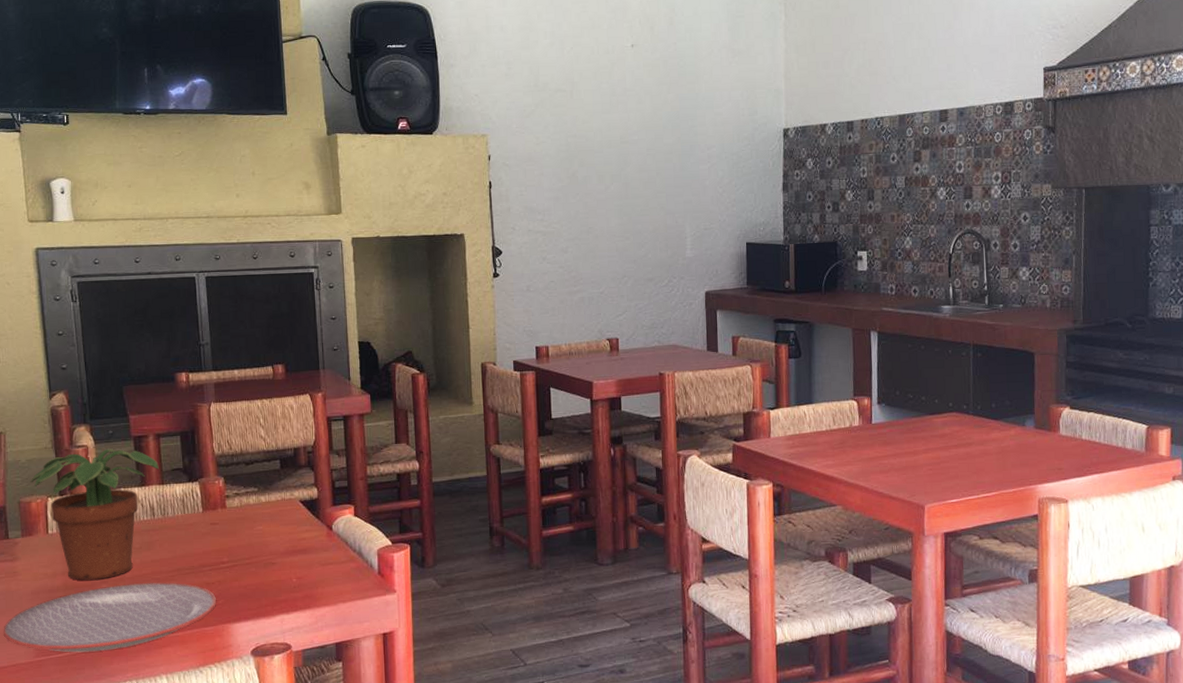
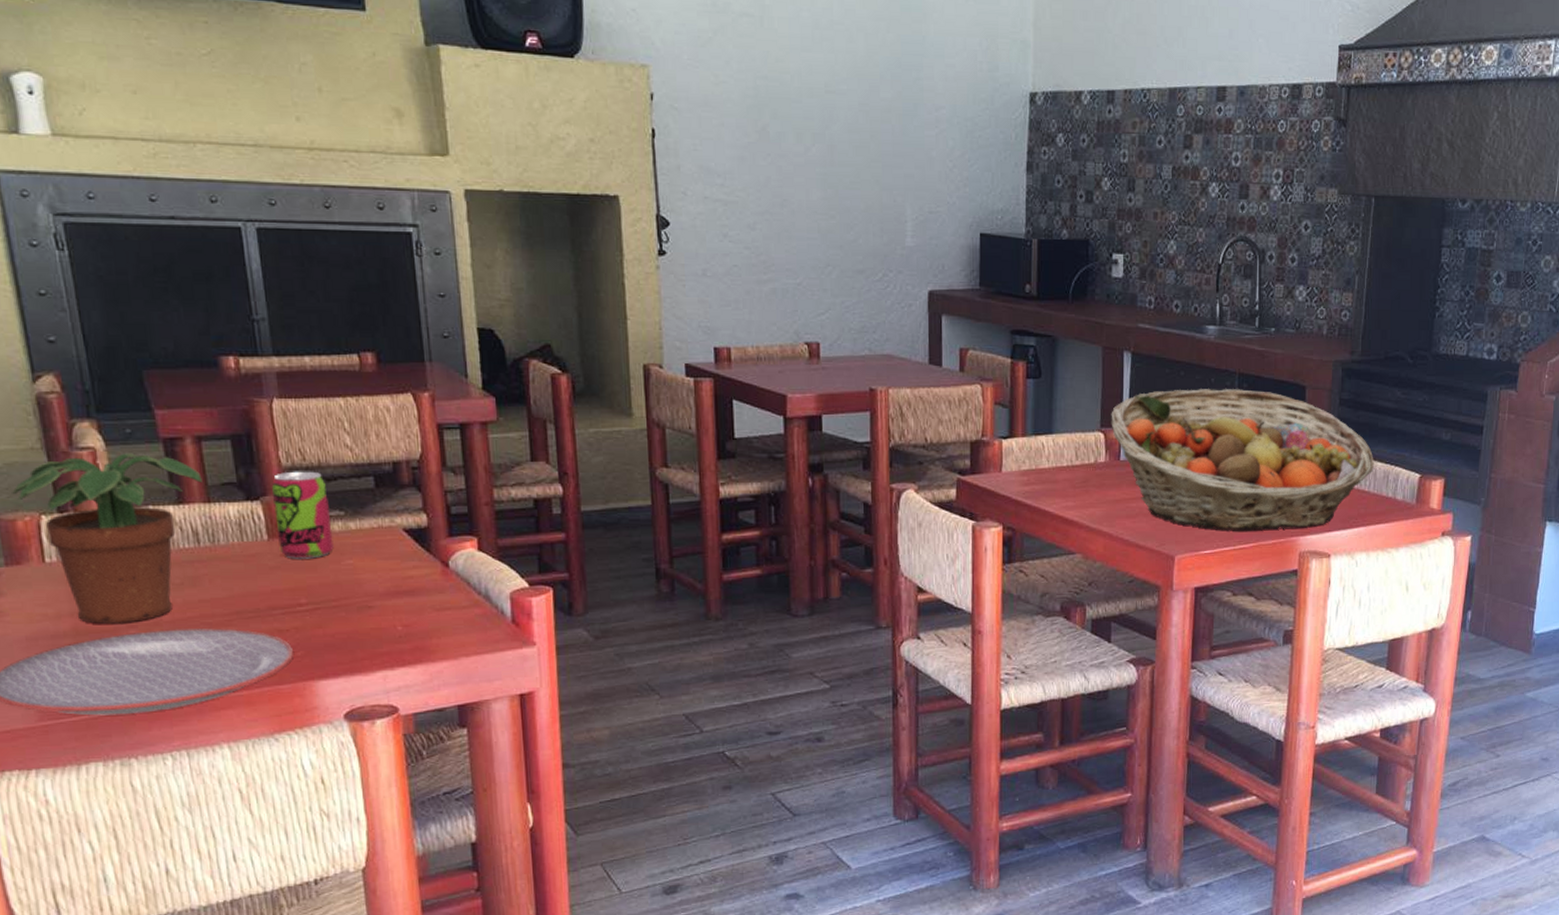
beverage can: none [207,457,249,527] -> present [272,471,334,559]
fruit basket: none [862,358,1103,482] -> present [1111,389,1374,531]

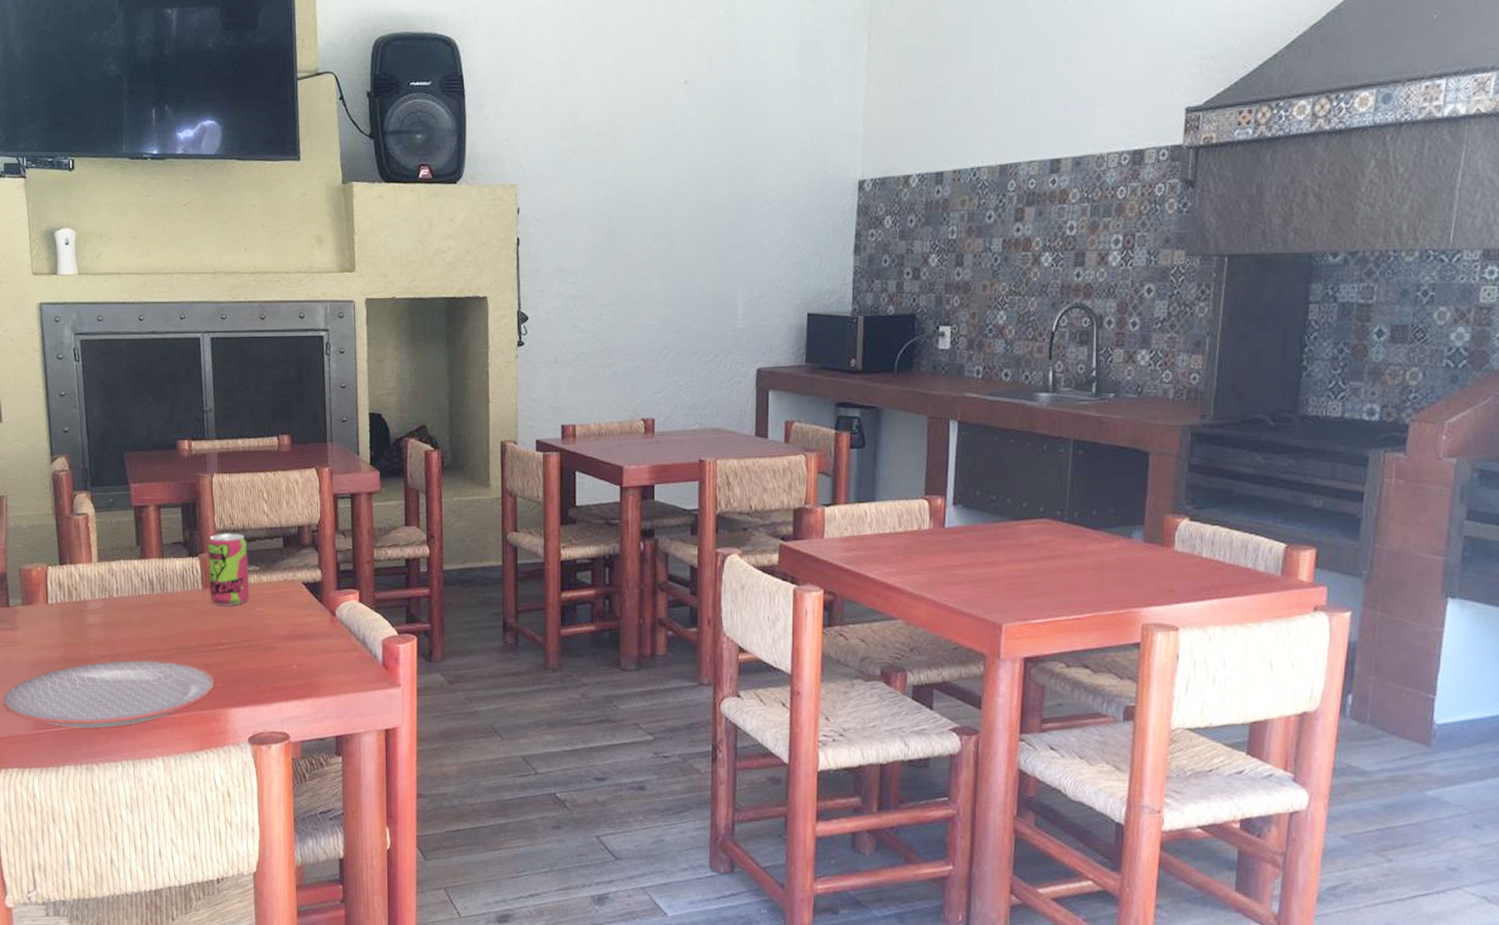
potted plant: present [12,453,202,624] -> none [31,518,159,654]
fruit basket: present [1111,389,1374,531] -> none [935,456,1230,601]

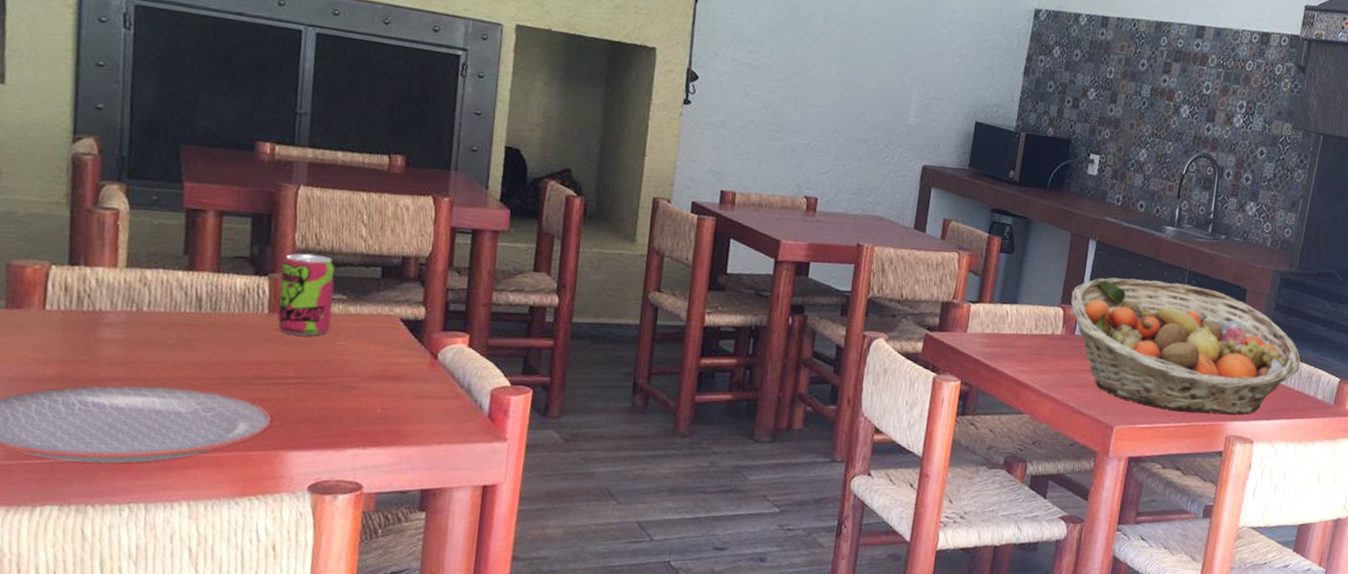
fruit basket: none [935,456,1230,601] -> present [1070,277,1301,415]

